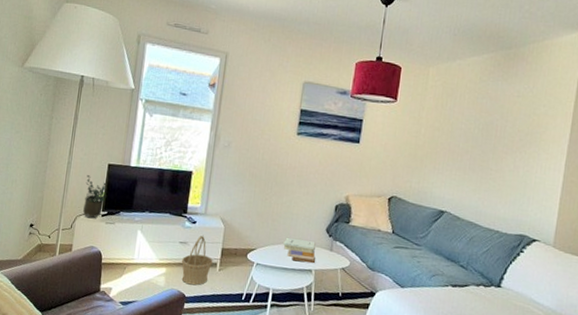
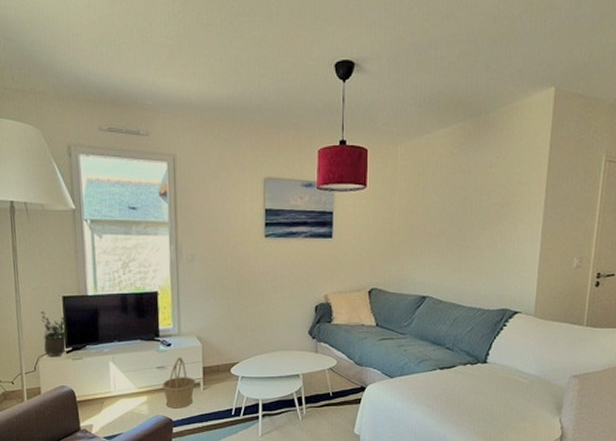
books: present [283,237,316,263] -> none [266,345,301,369]

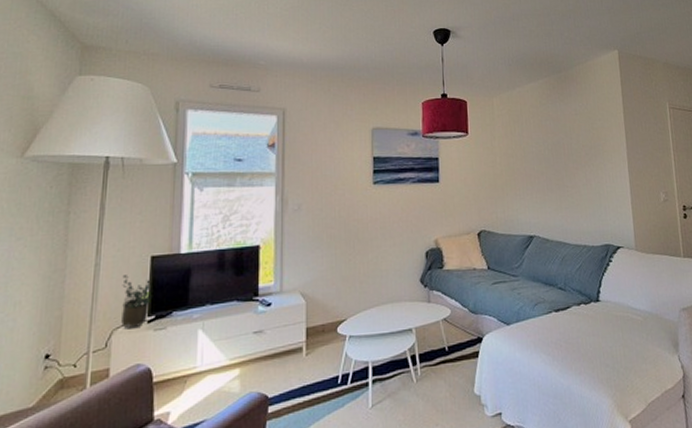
basket: present [162,358,196,409] -> none [258,319,297,382]

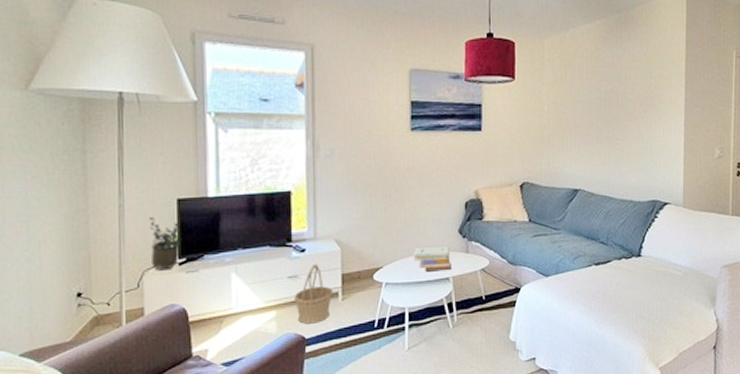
basket: none [258,319,297,382] -> present [293,265,333,324]
books: none [376,295,414,324] -> present [413,245,451,272]

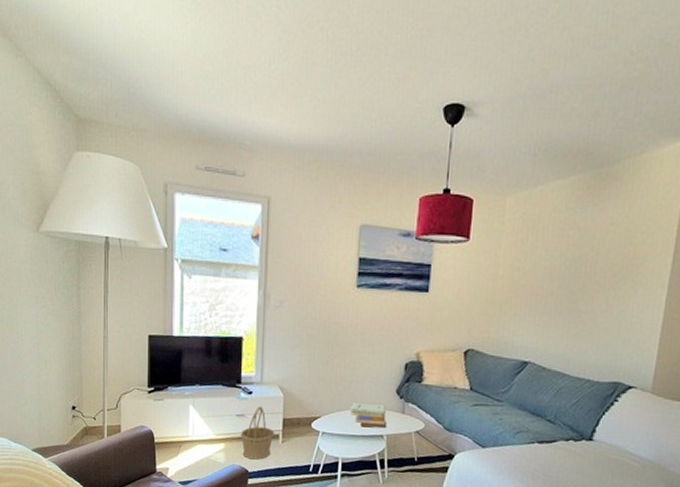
potted plant: present [149,217,183,271] -> none [126,349,152,396]

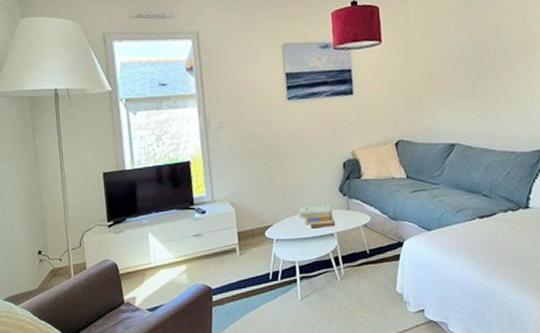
basket: present [240,407,275,460] -> none [199,224,232,276]

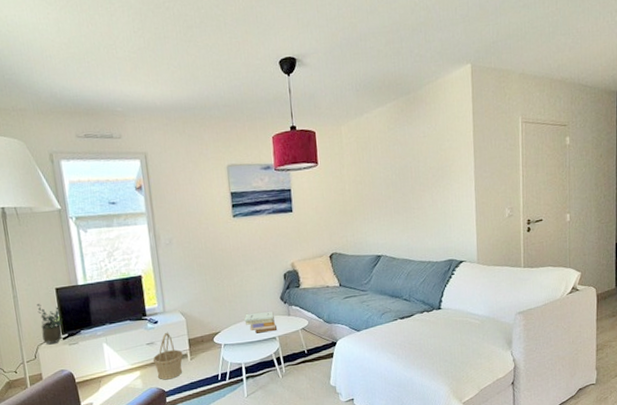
potted plant: none [83,189,110,232] -> present [36,304,64,345]
basket: none [199,224,232,276] -> present [152,333,183,380]

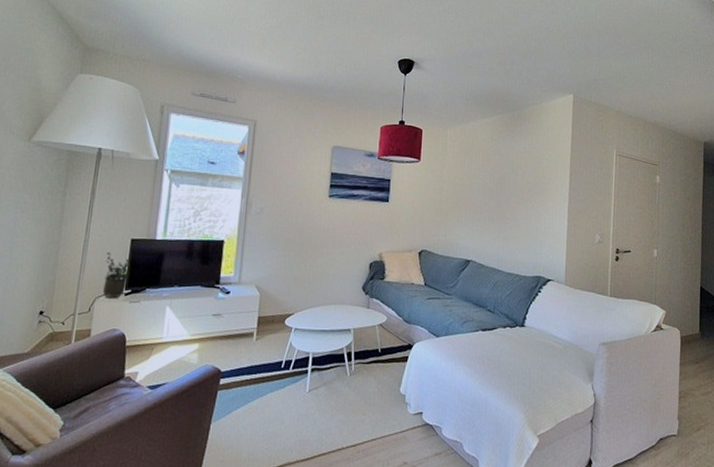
basket: present [152,333,183,380] -> none [215,306,249,359]
books: present [244,310,277,334] -> none [321,298,353,323]

